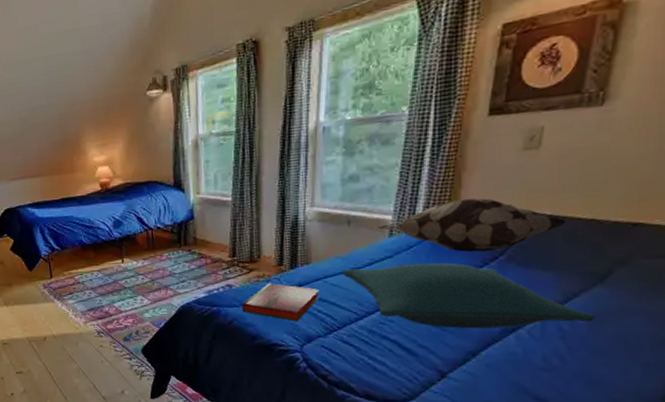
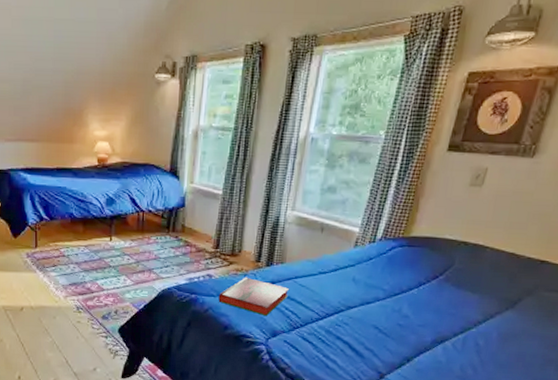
pillow: present [342,263,597,329] -> none [310,272,505,341]
decorative pillow: present [378,198,567,252] -> none [346,221,494,271]

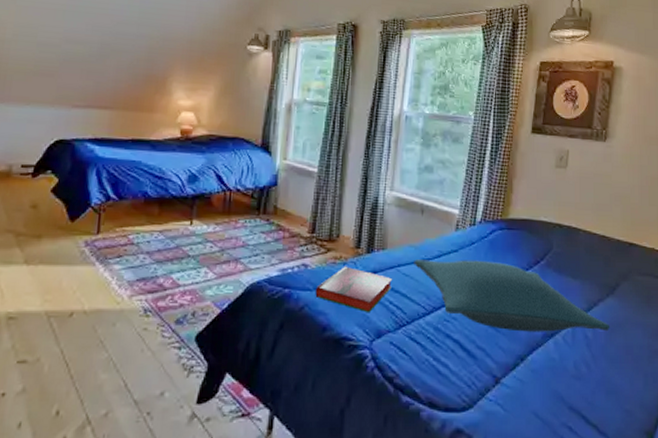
pillow: none [310,272,505,341] -> present [414,259,610,332]

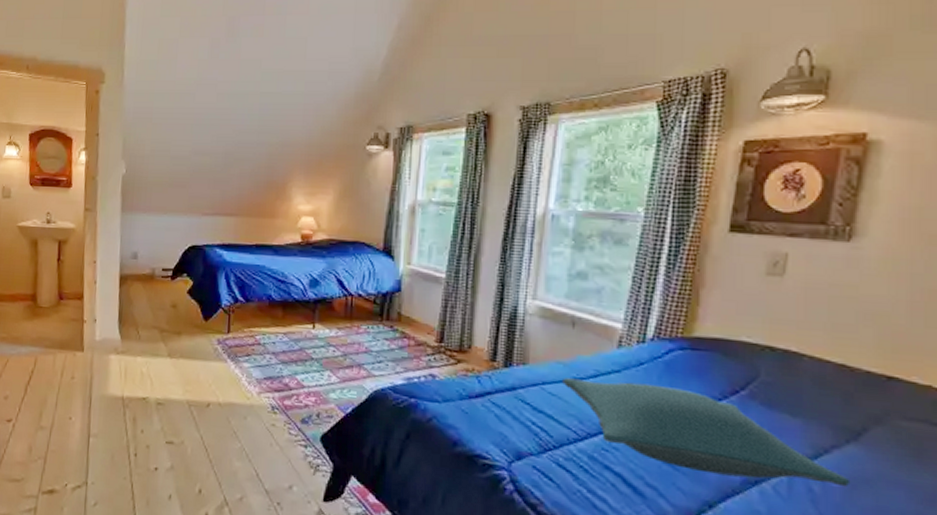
hardback book: present [315,266,393,313] -> none [444,379,536,432]

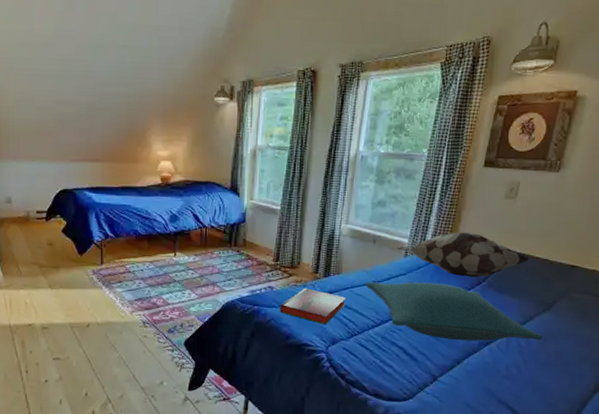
hardback book: none [444,379,536,432] -> present [280,287,347,325]
decorative pillow: none [605,318,815,384] -> present [396,232,530,277]

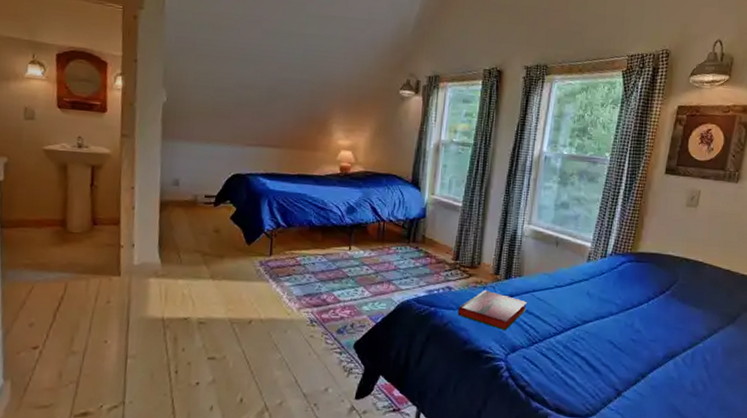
pillow: present [365,282,544,341] -> none [547,286,729,356]
decorative pillow: present [396,232,530,277] -> none [579,238,712,286]

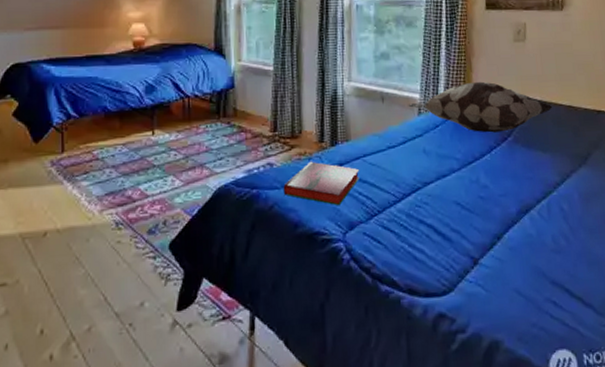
decorative pillow: none [579,238,712,286] -> present [408,81,553,133]

